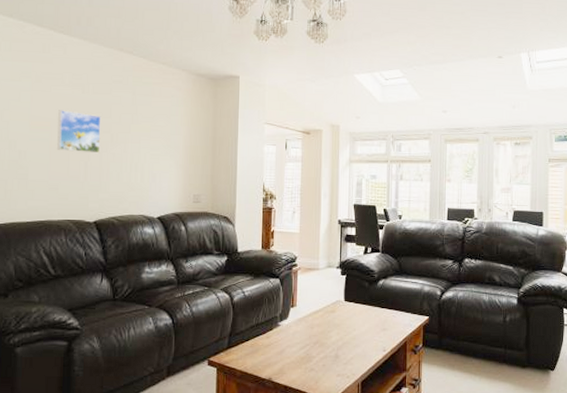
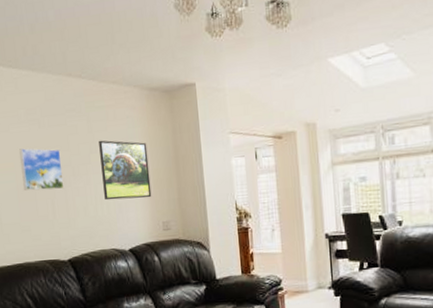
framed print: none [140,113,188,171] -> present [99,140,152,201]

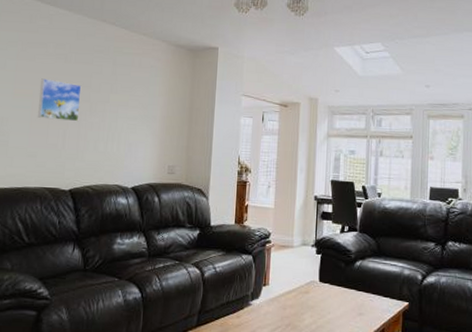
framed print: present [99,140,152,201] -> none [116,83,166,142]

